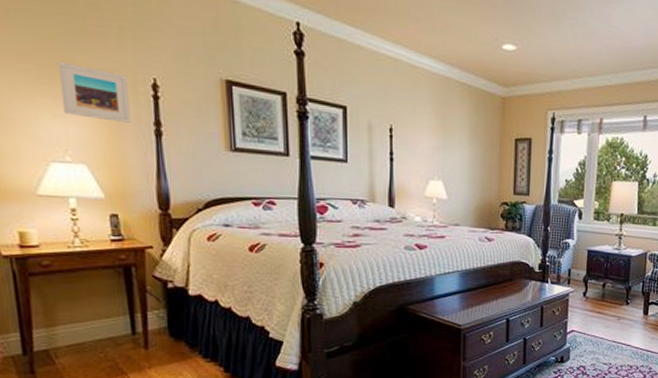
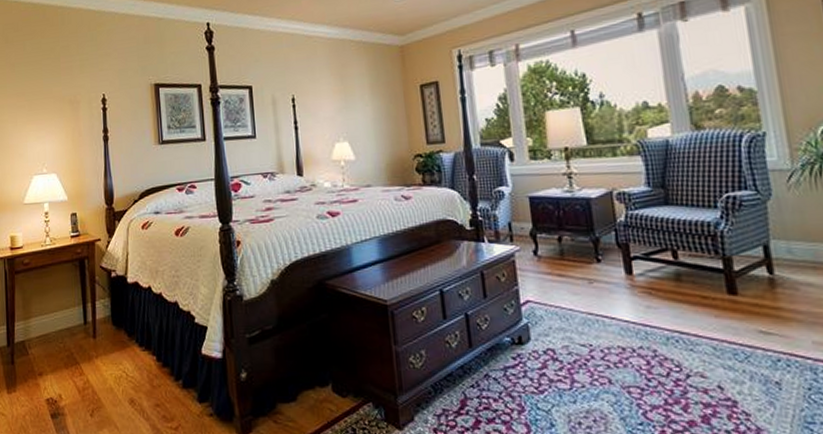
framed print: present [58,61,131,123] -> none [41,94,87,135]

